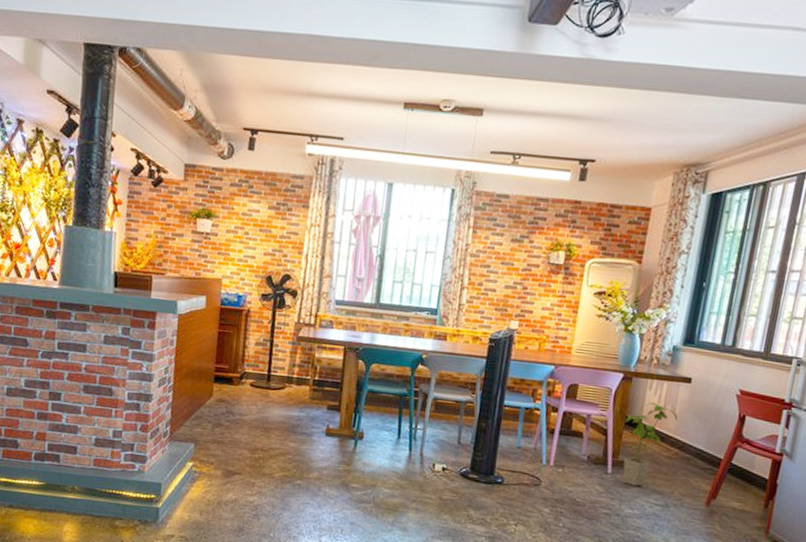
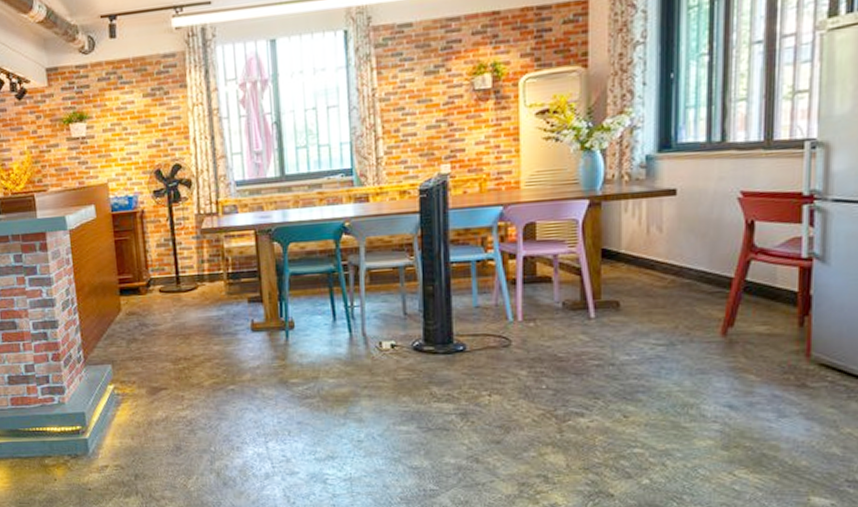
house plant: present [623,402,678,487] -> none [601,227,667,328]

